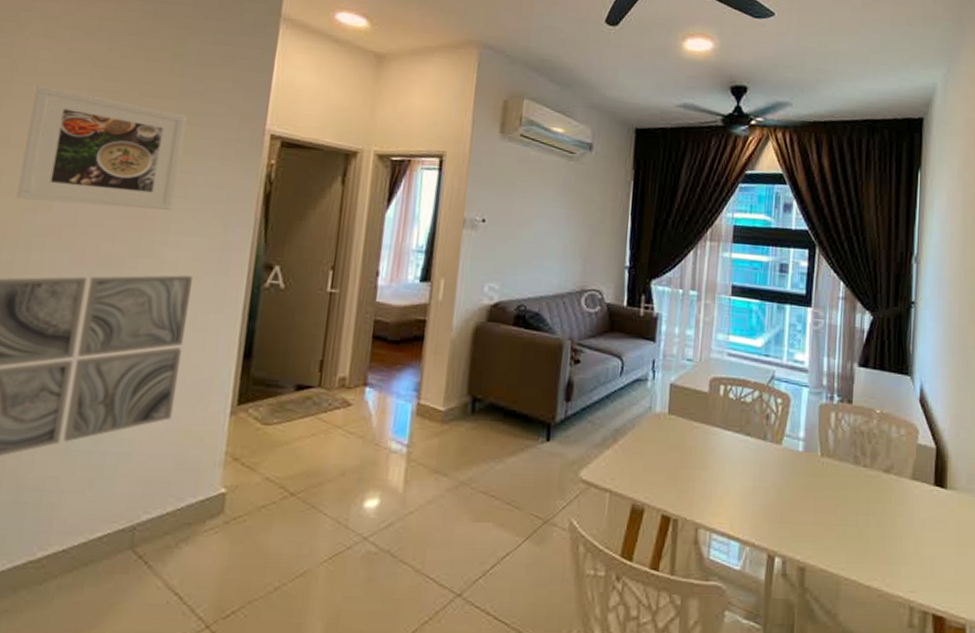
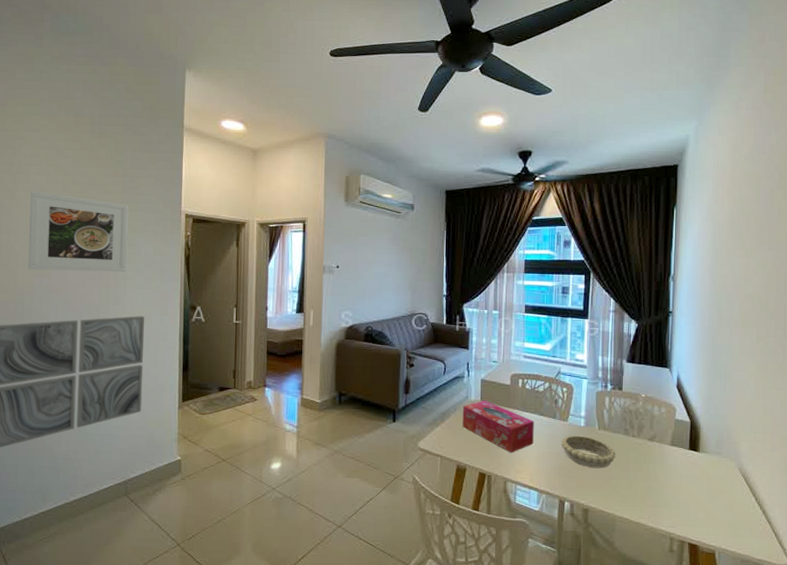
tissue box: none [642,412,738,488] -> present [462,400,534,453]
decorative bowl: none [772,463,843,511] -> present [561,435,616,469]

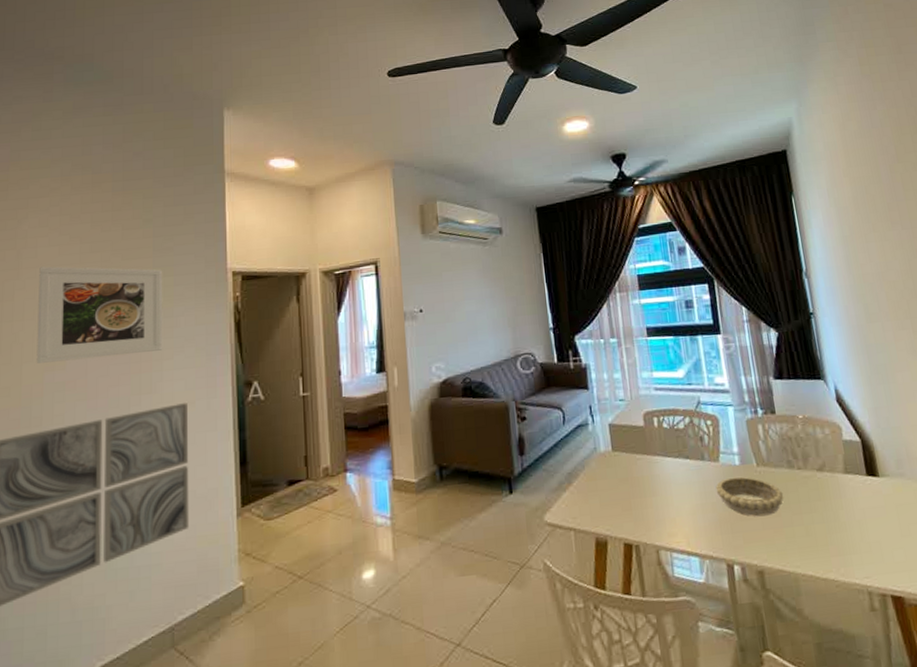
tissue box: present [462,400,534,453] -> none [592,449,684,512]

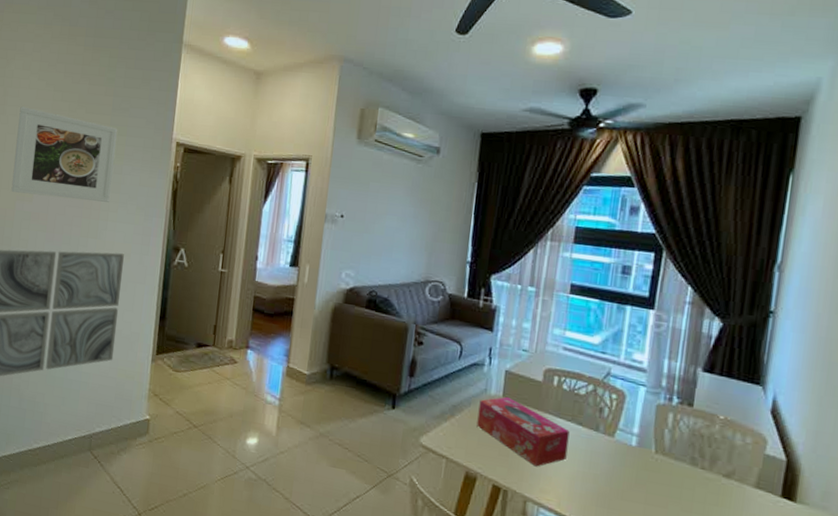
tissue box: none [592,449,684,512] -> present [477,396,570,467]
decorative bowl: present [715,476,784,517] -> none [602,455,677,504]

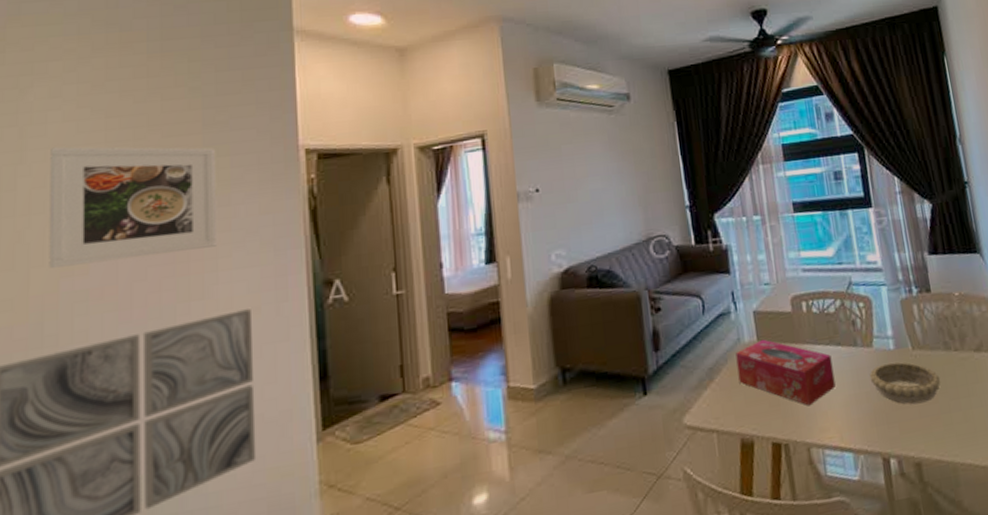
decorative bowl: none [602,455,677,504] -> present [869,361,941,404]

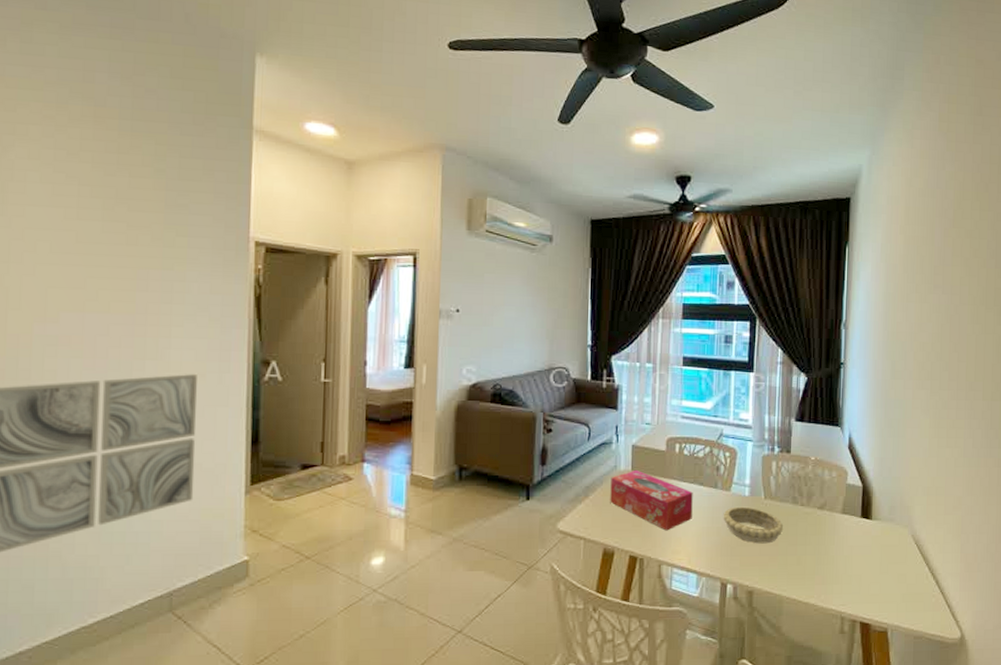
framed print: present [49,146,218,268] -> none [24,205,174,316]

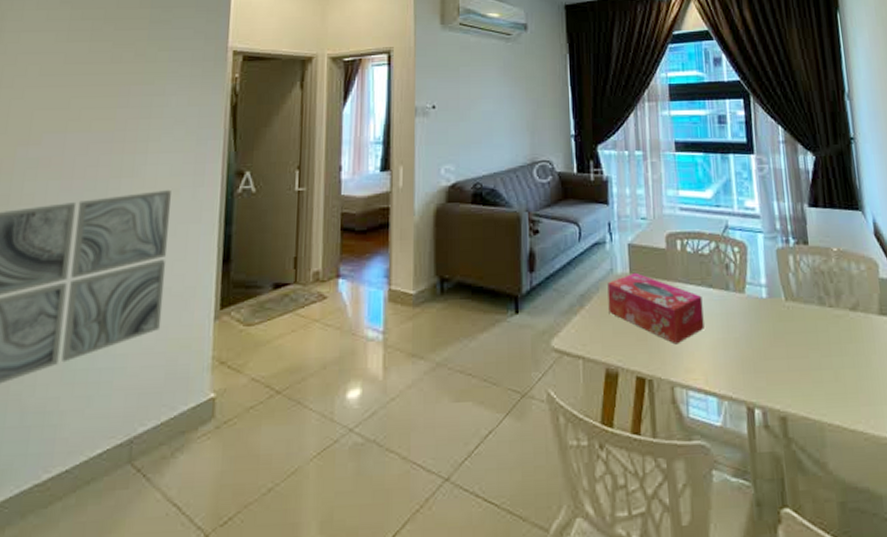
decorative bowl: present [723,506,784,544] -> none [739,311,813,357]

